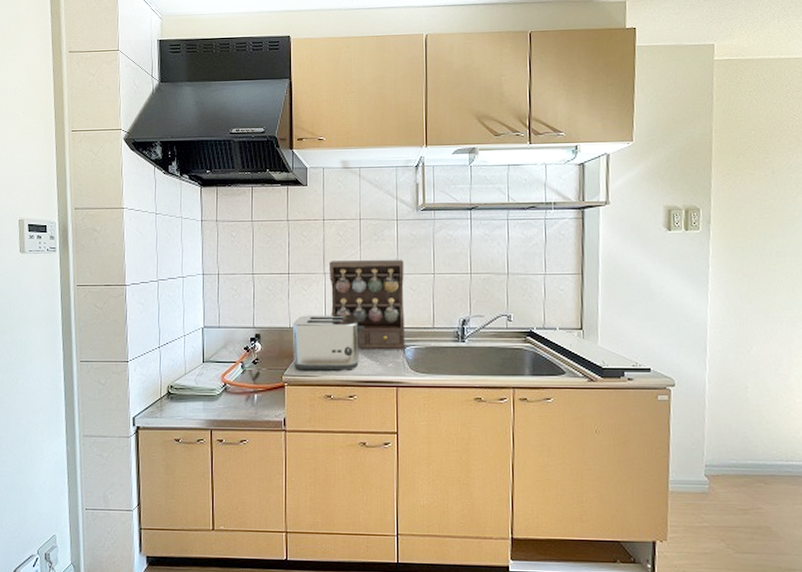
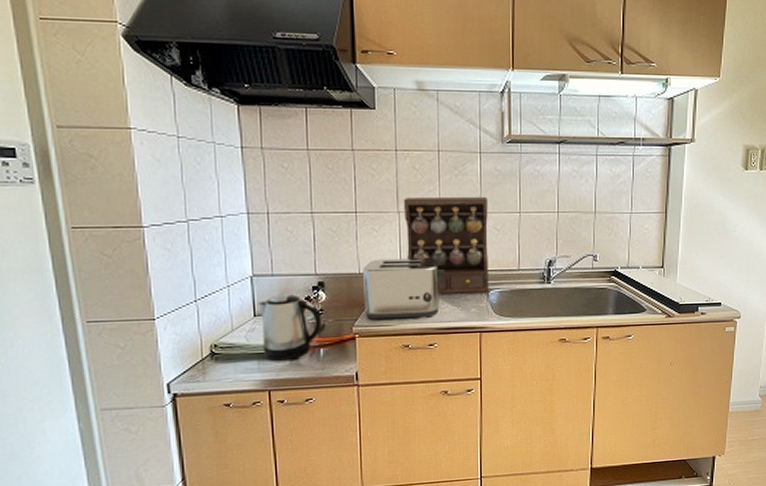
kettle: none [207,344,258,405] -> present [258,294,323,362]

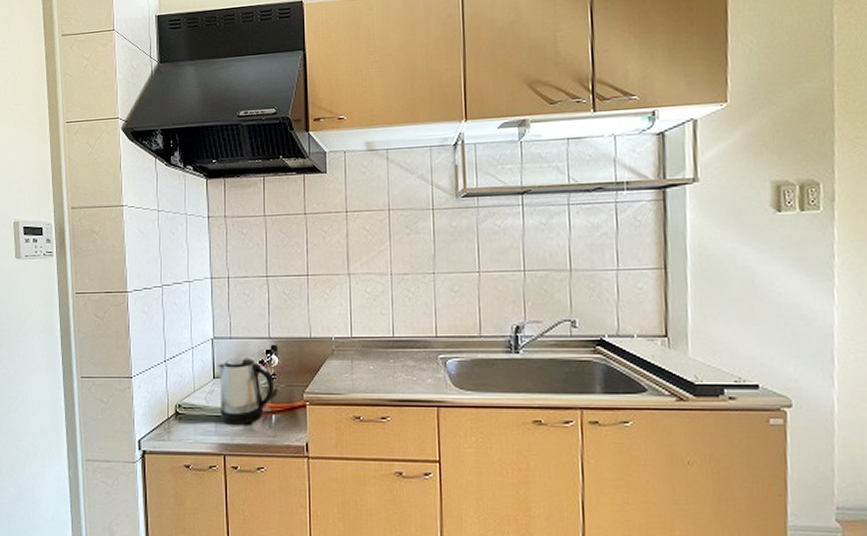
toaster: present [362,258,445,320] -> none [313,322,397,387]
spice rack: present [403,196,489,294] -> none [353,255,446,362]

